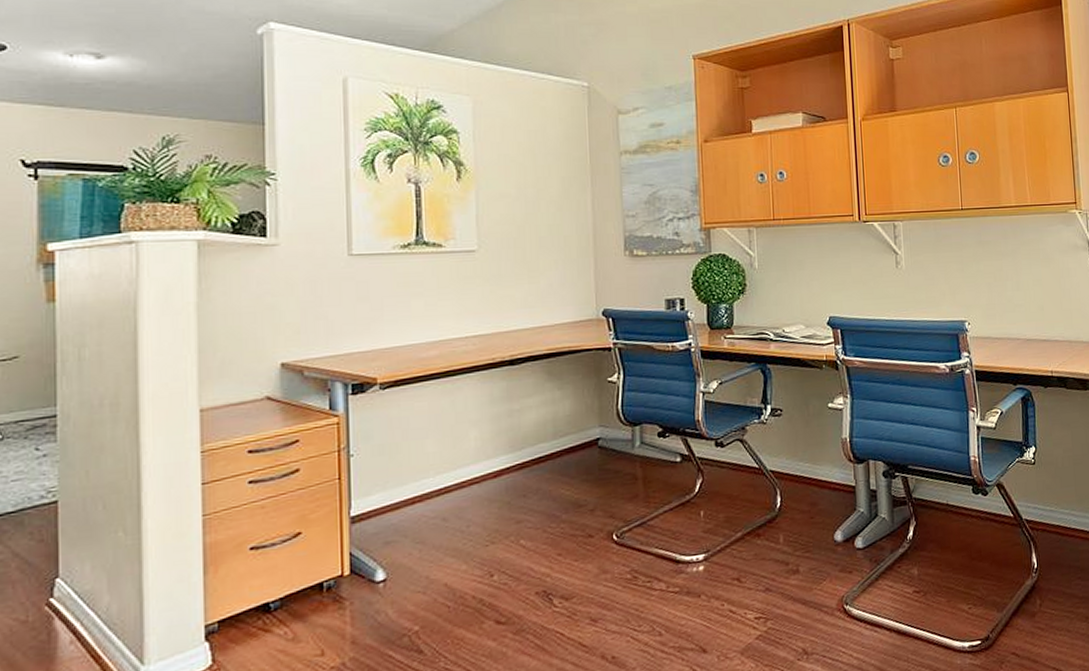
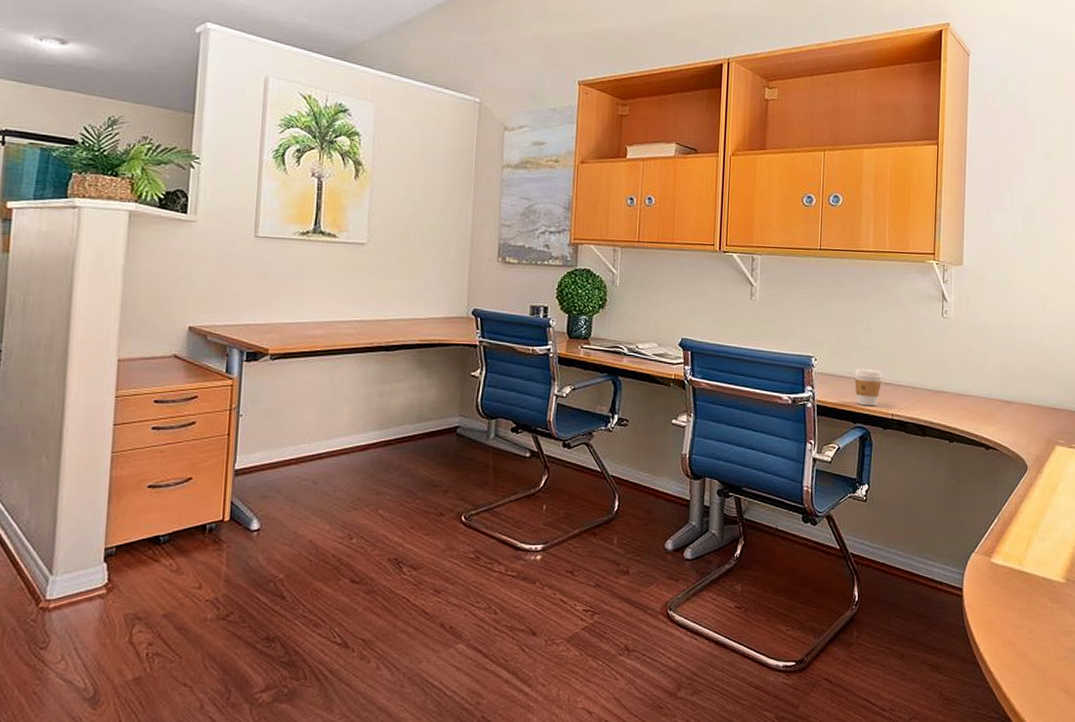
coffee cup: none [1009,327,1038,366] -> present [854,368,882,406]

